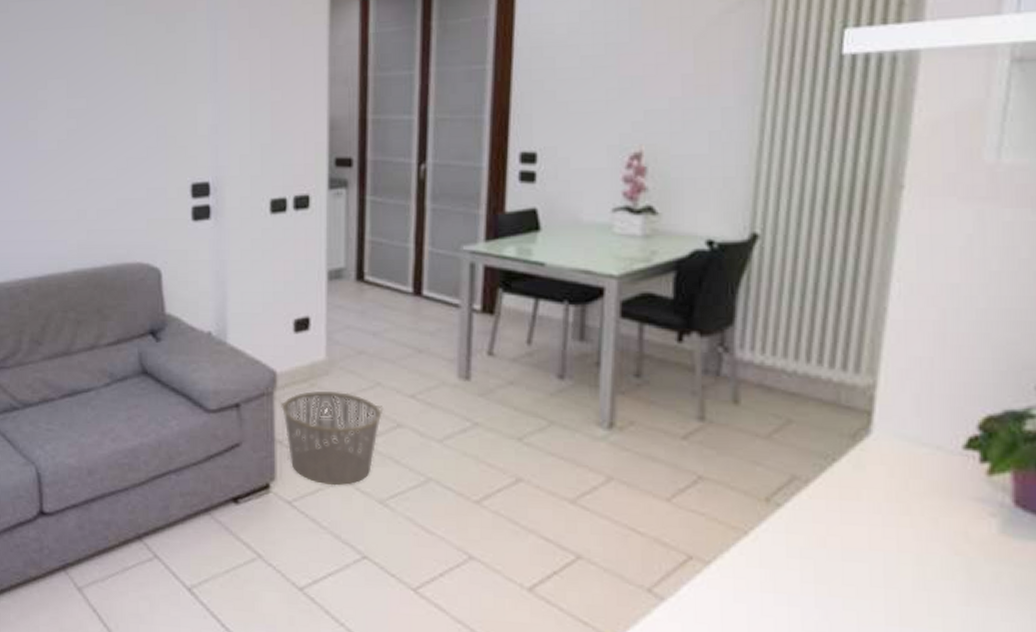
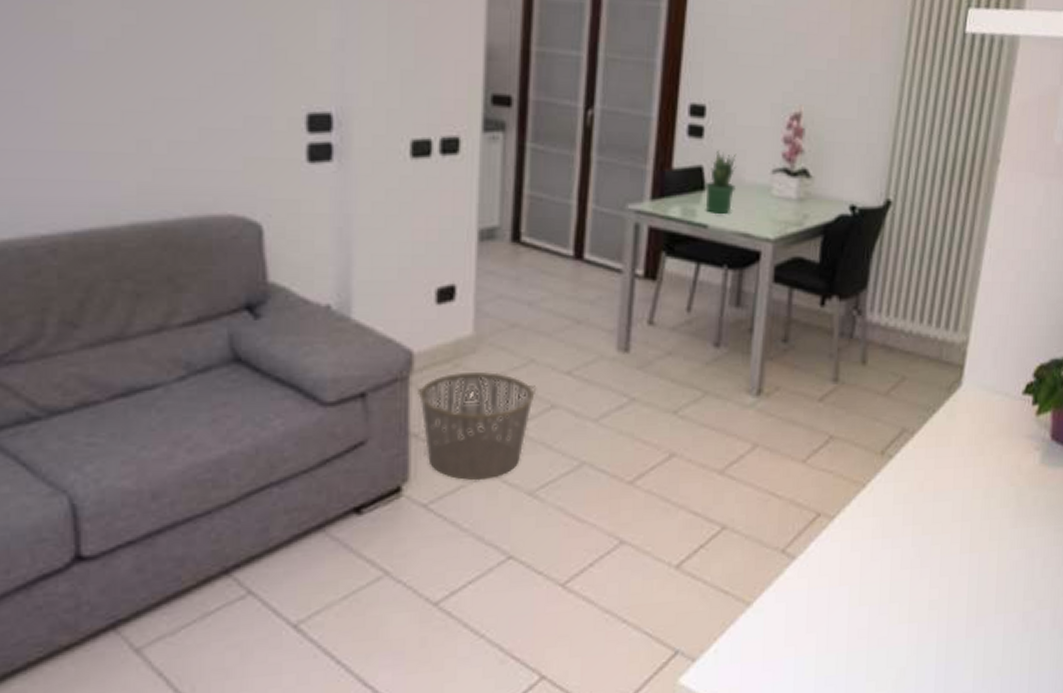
planter: none [539,193,573,253] -> present [704,150,737,215]

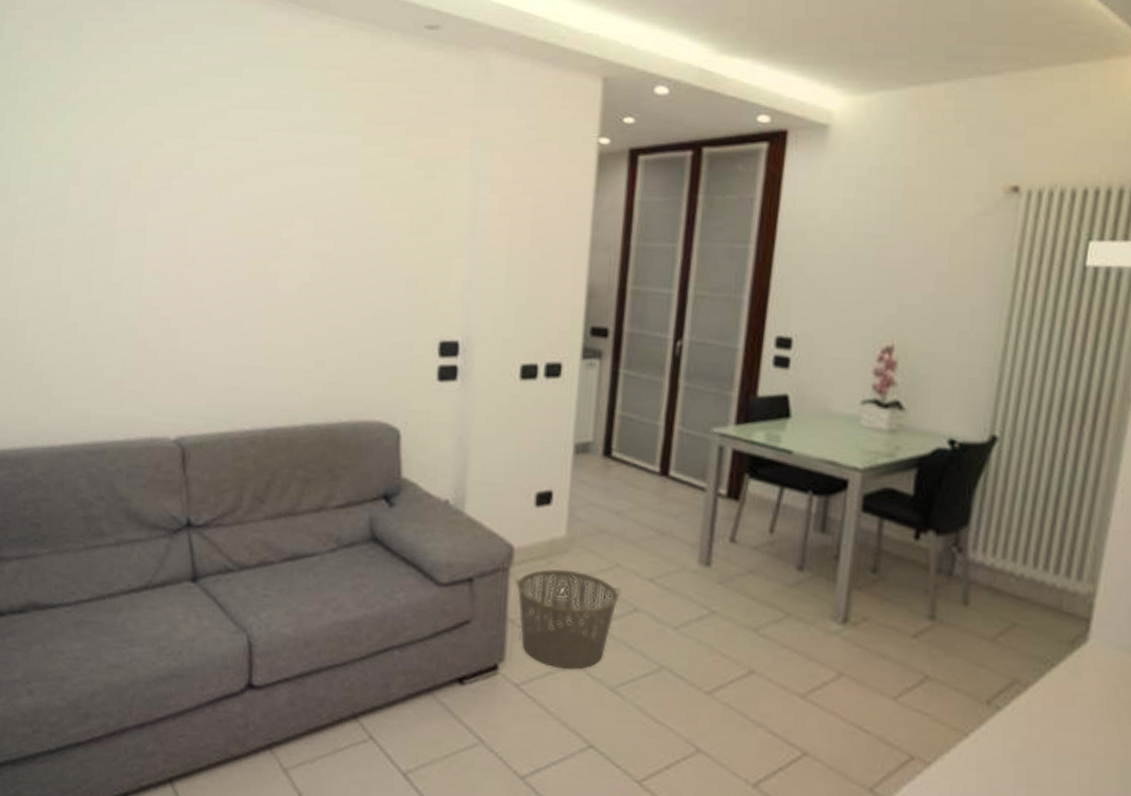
planter: present [704,150,737,215] -> none [789,380,824,443]

